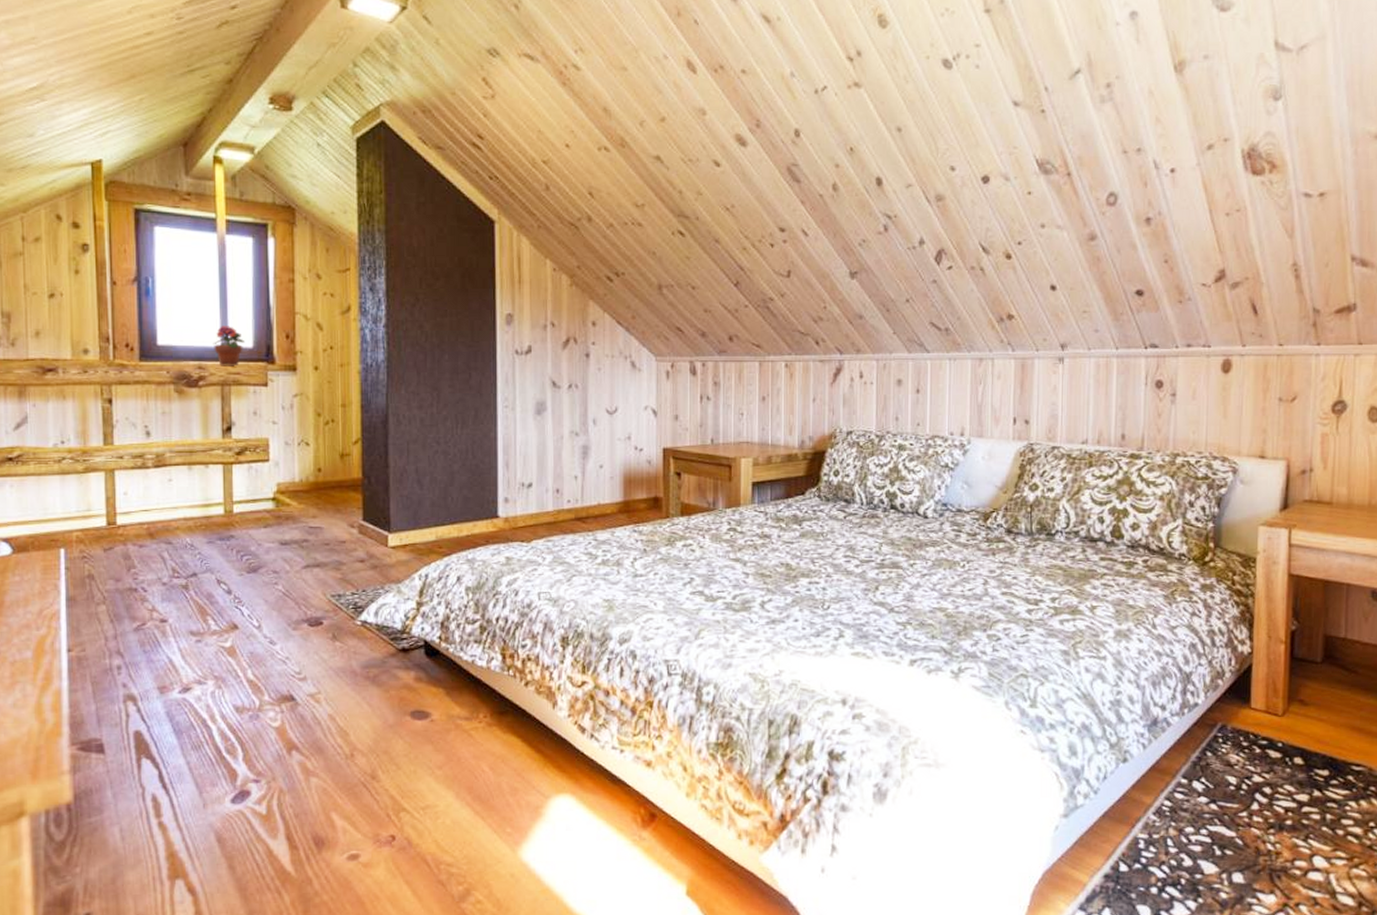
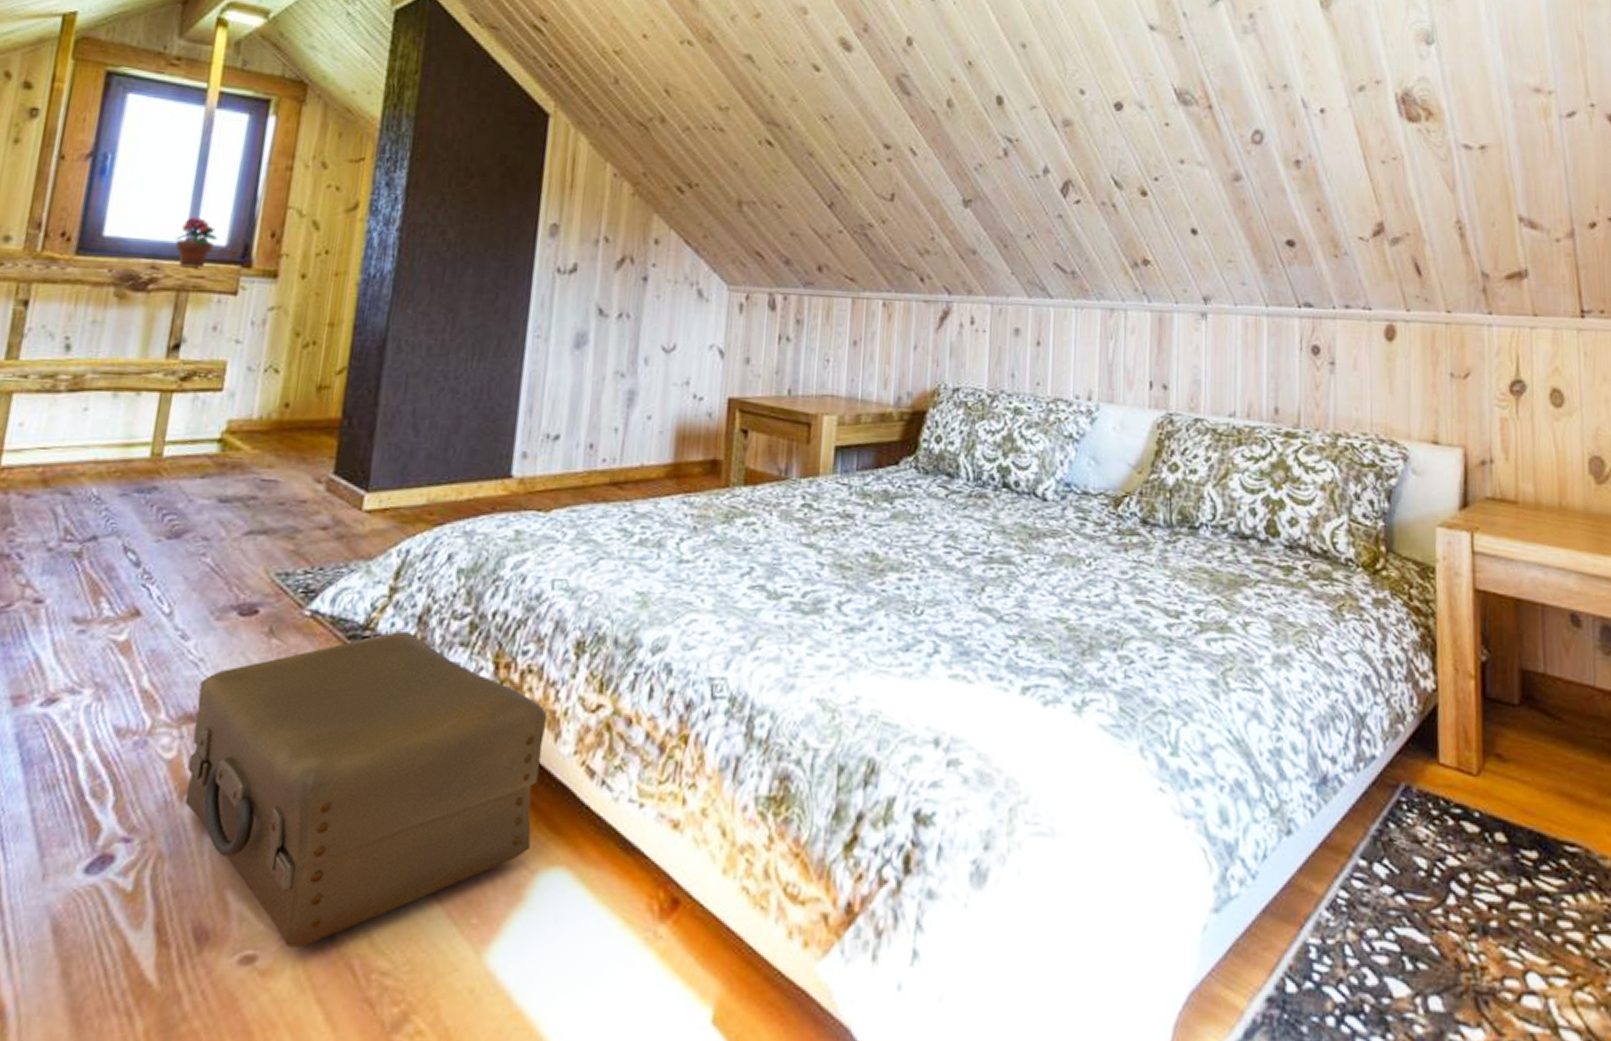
suitcase: none [289,634,546,849] -> present [184,632,548,947]

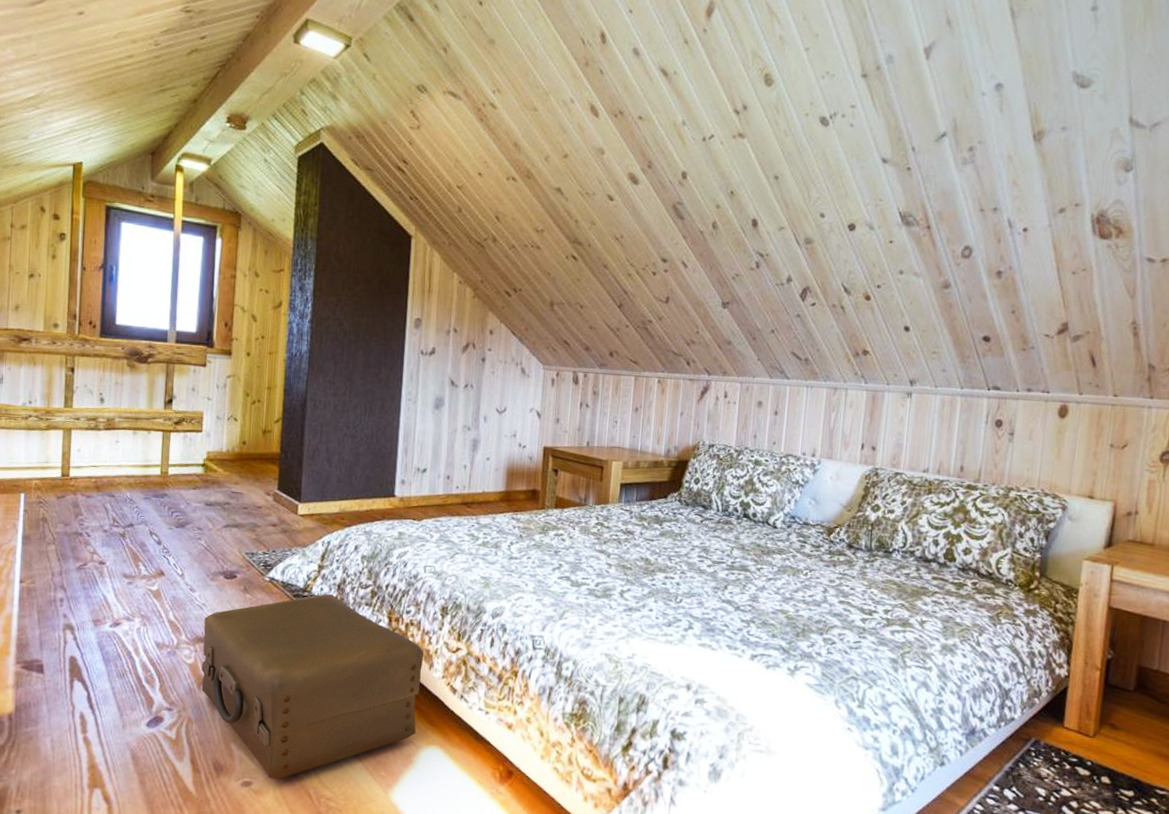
potted flower: present [175,217,218,269] -> none [162,312,190,348]

